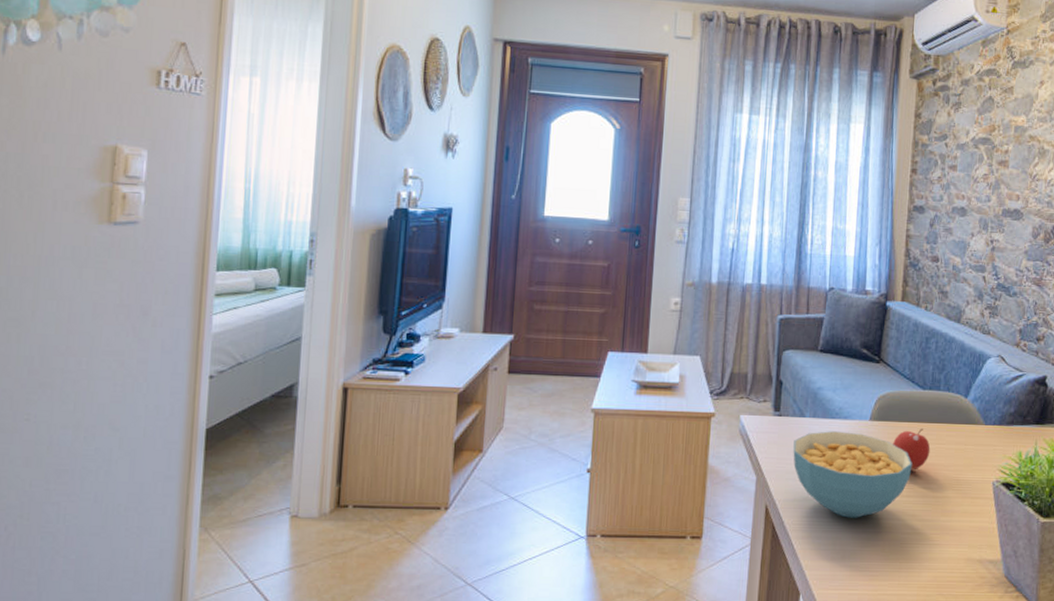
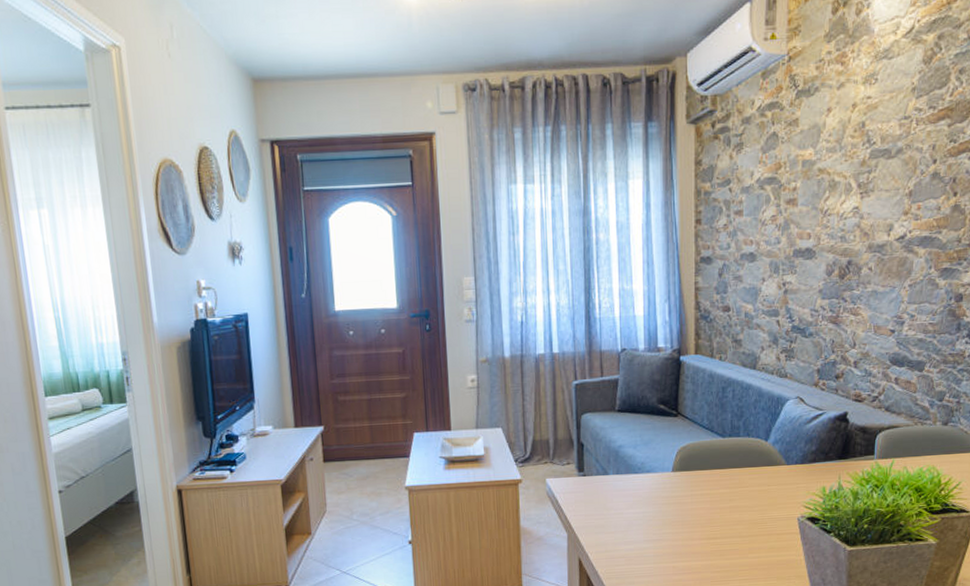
cereal bowl: present [793,431,913,518] -> none [600,484,717,563]
fruit: present [893,428,931,471] -> none [697,474,734,514]

